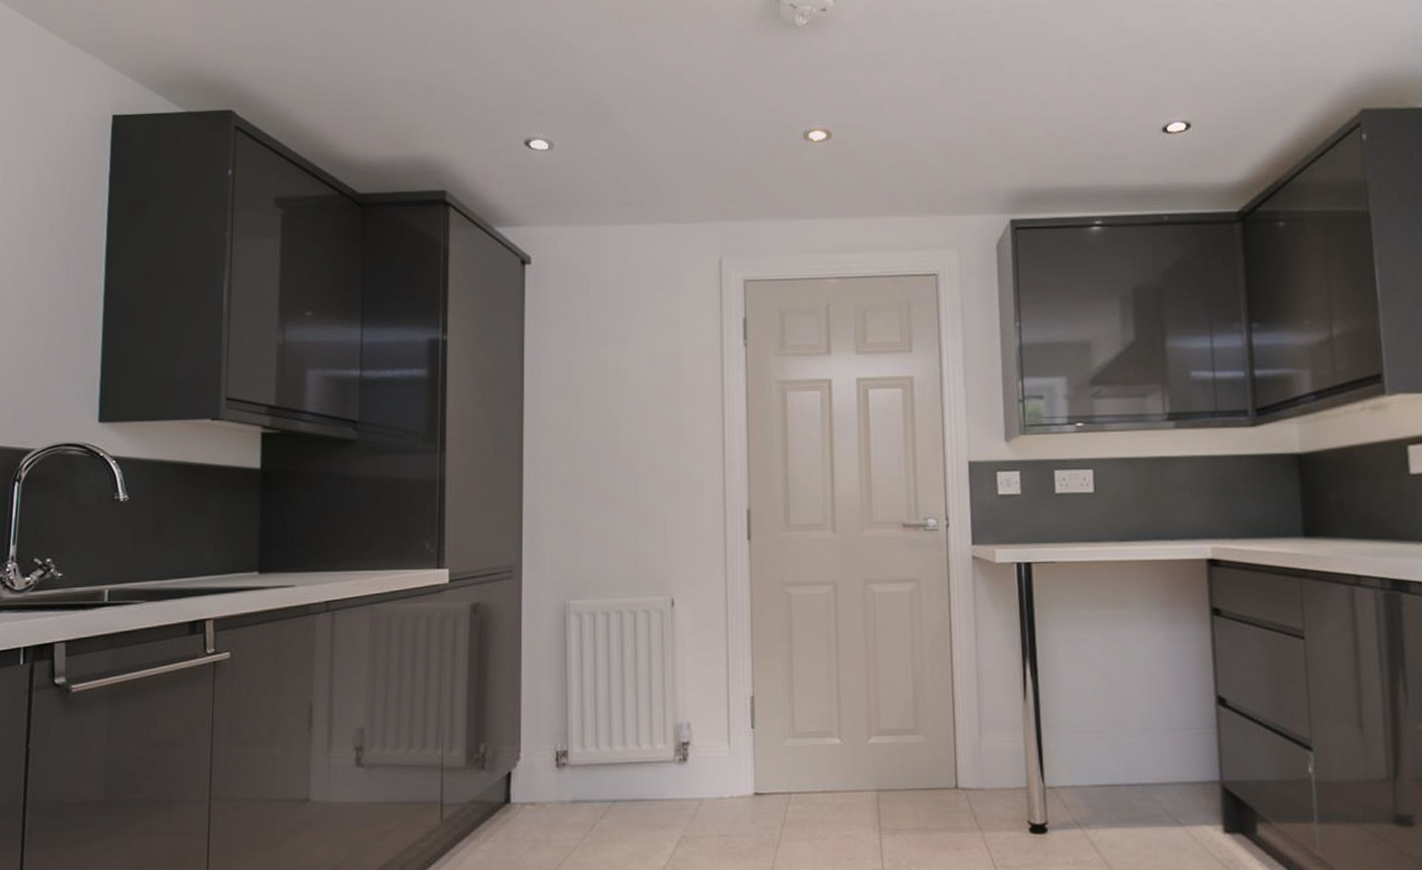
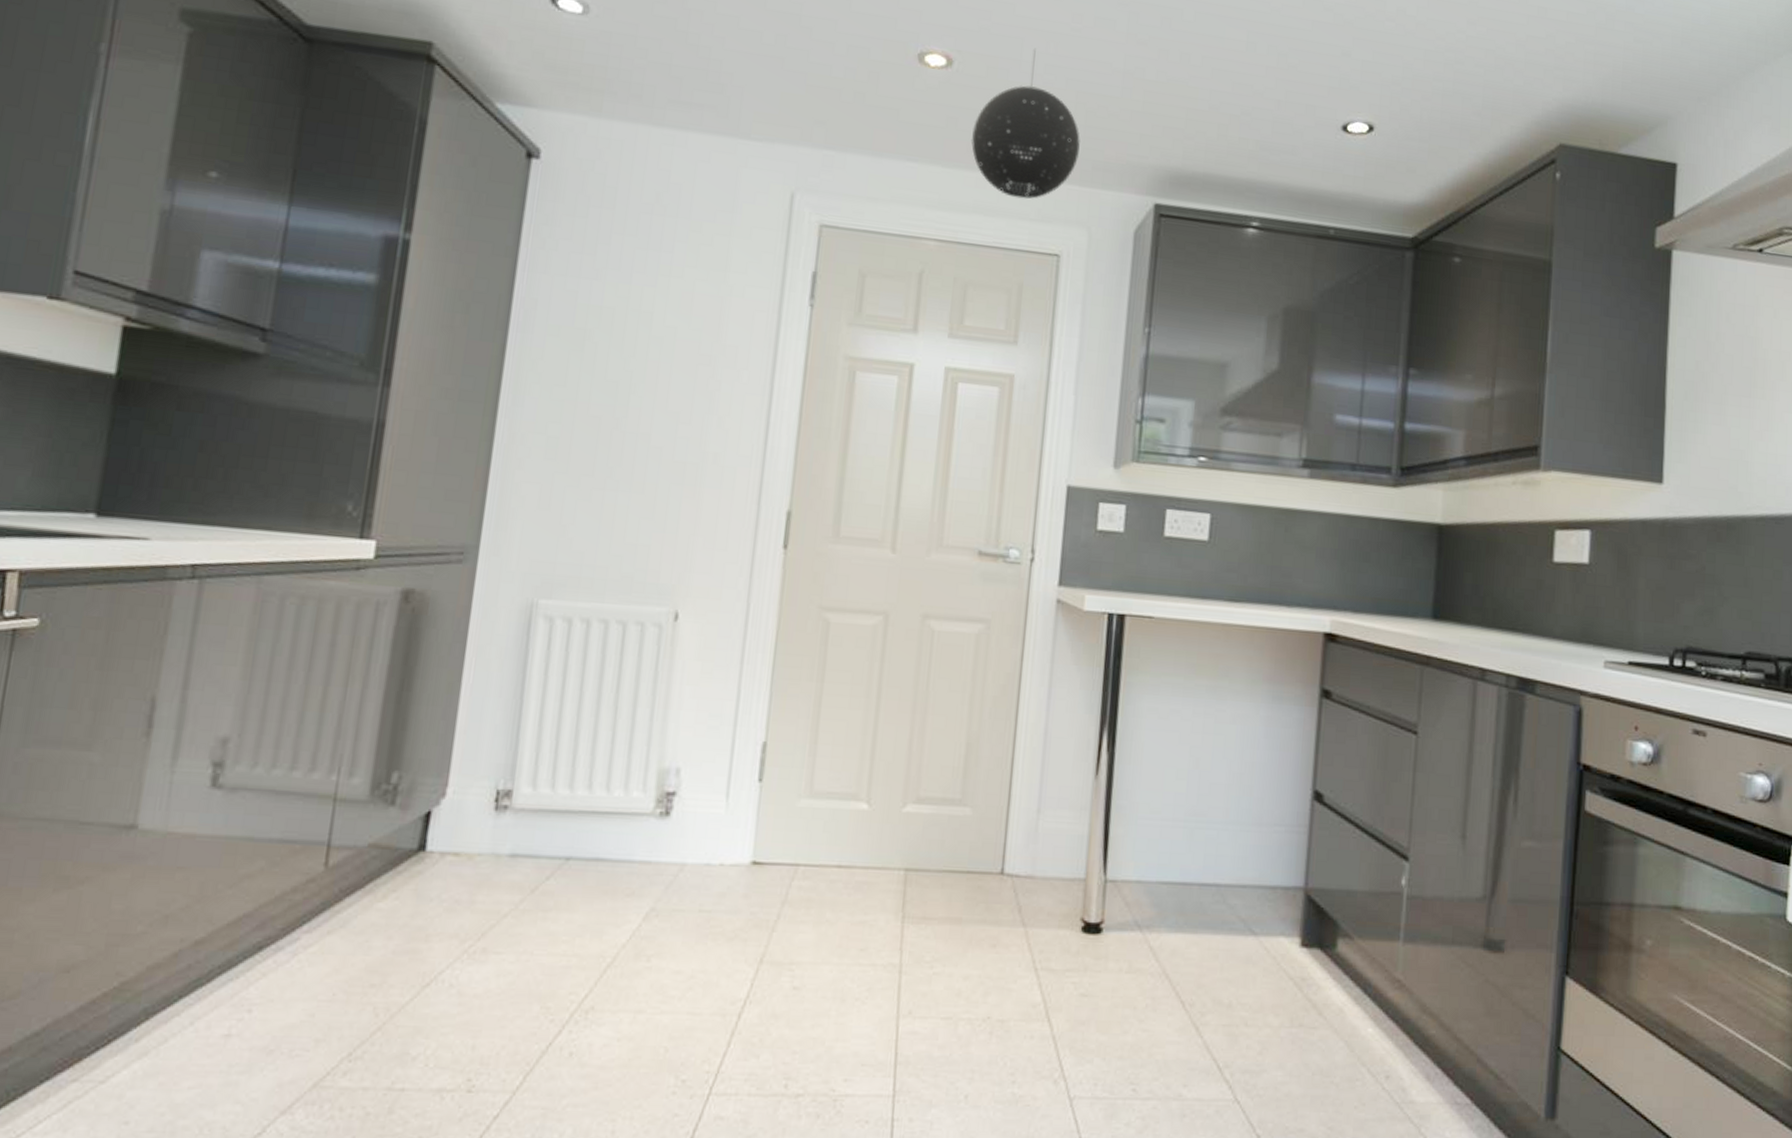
pendant light: none [853,111,942,234] -> present [970,48,1080,200]

